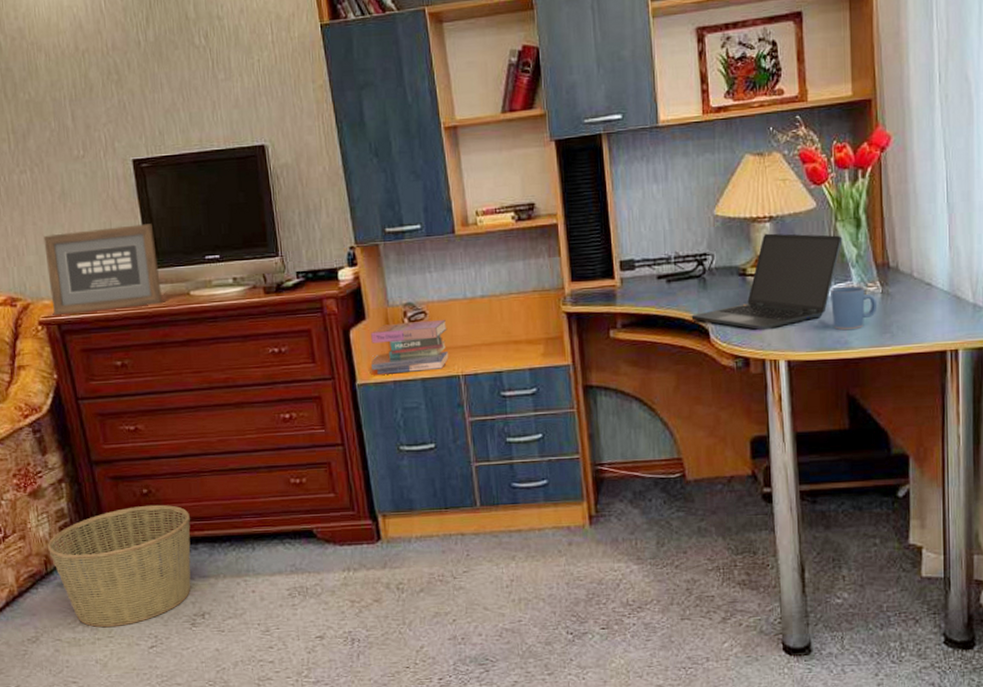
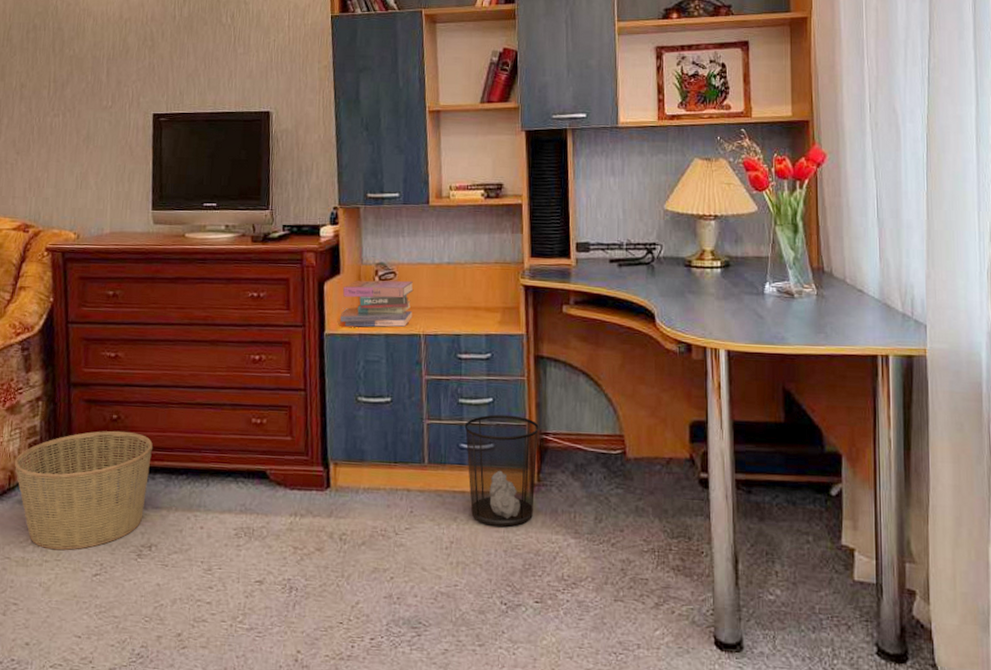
picture frame: present [43,224,162,316] -> none [60,170,162,245]
waste bin: none [515,449,594,561] -> present [464,414,539,528]
laptop: present [691,233,843,331] -> none [639,230,781,320]
mug: present [830,285,878,331] -> none [769,285,813,327]

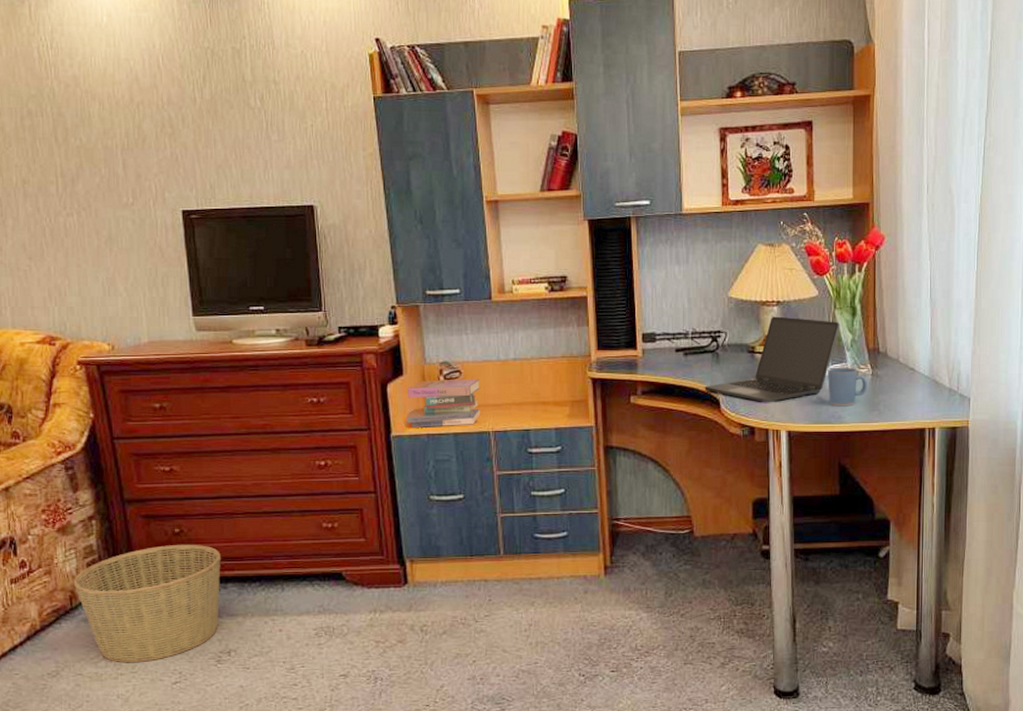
waste bin: present [464,414,539,528] -> none [538,504,610,608]
laptop: none [639,230,781,320] -> present [704,316,840,403]
mug: none [769,285,813,327] -> present [828,367,868,407]

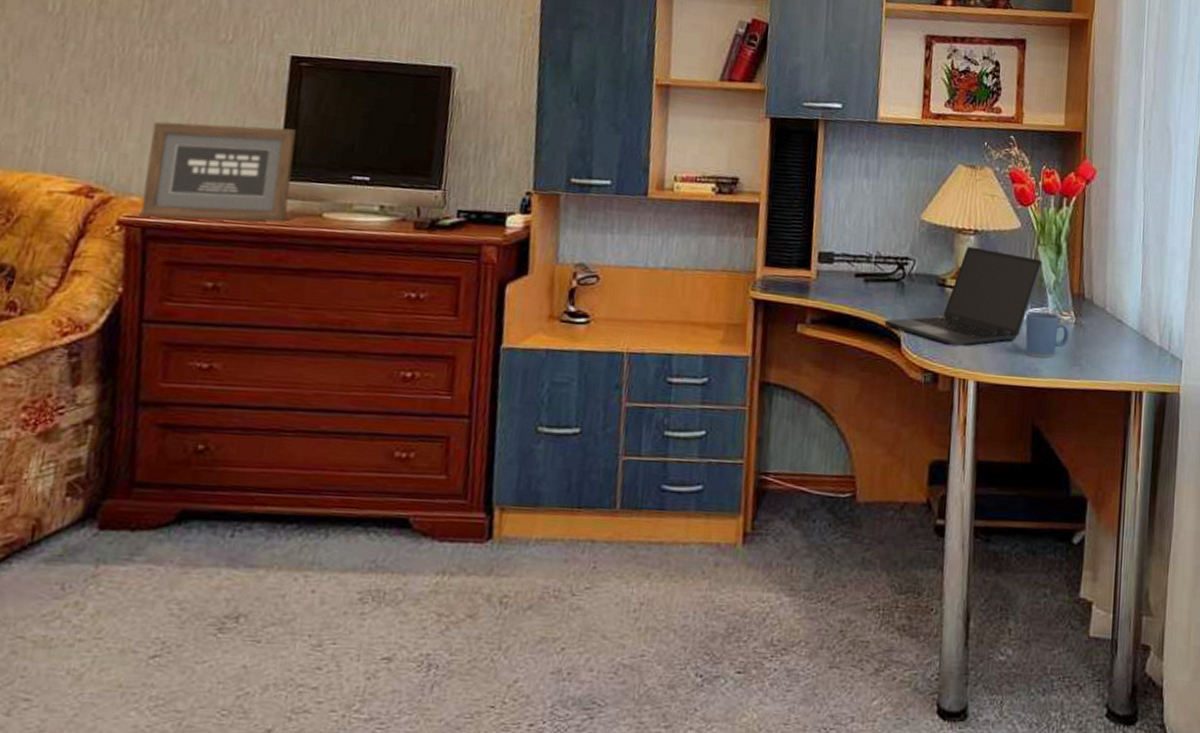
basket: present [73,544,221,663] -> none [42,465,253,625]
picture frame: none [87,273,204,357] -> present [140,121,297,222]
books: present [407,378,481,428] -> none [523,284,620,343]

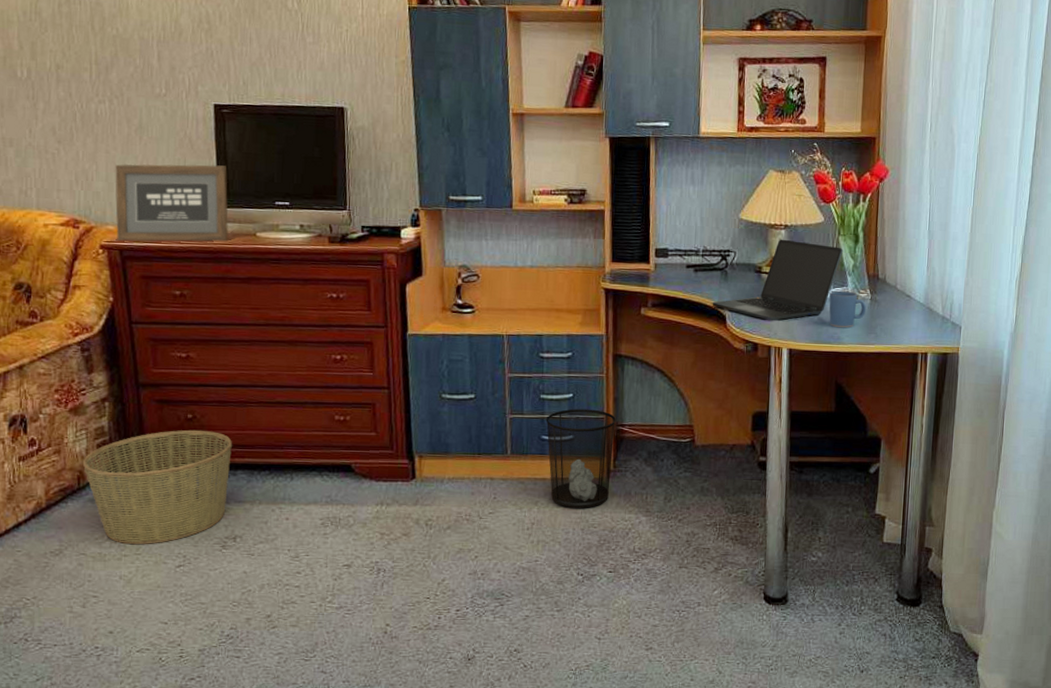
basket: none [42,465,253,625] -> present [82,429,232,545]
waste bin: none [668,450,758,585] -> present [545,408,616,509]

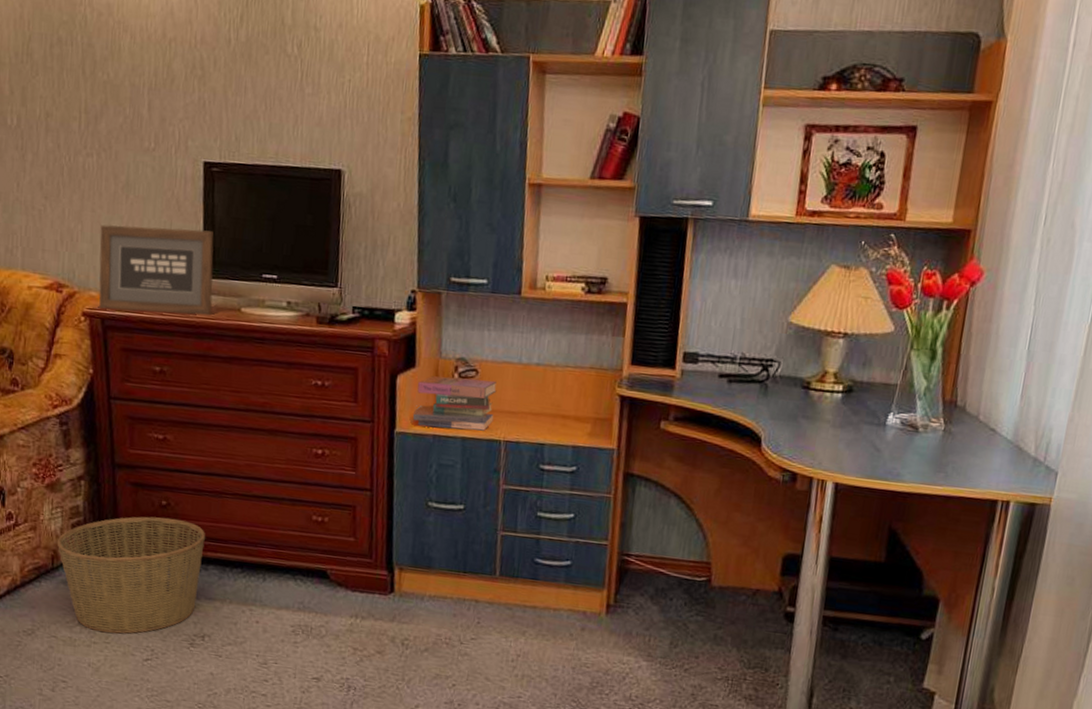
books: none [423,282,497,328] -> present [413,376,497,431]
waste bin: present [545,408,616,509] -> none [540,531,621,645]
laptop: present [712,239,843,321] -> none [746,349,915,448]
mug: present [829,290,867,328] -> none [888,416,938,463]

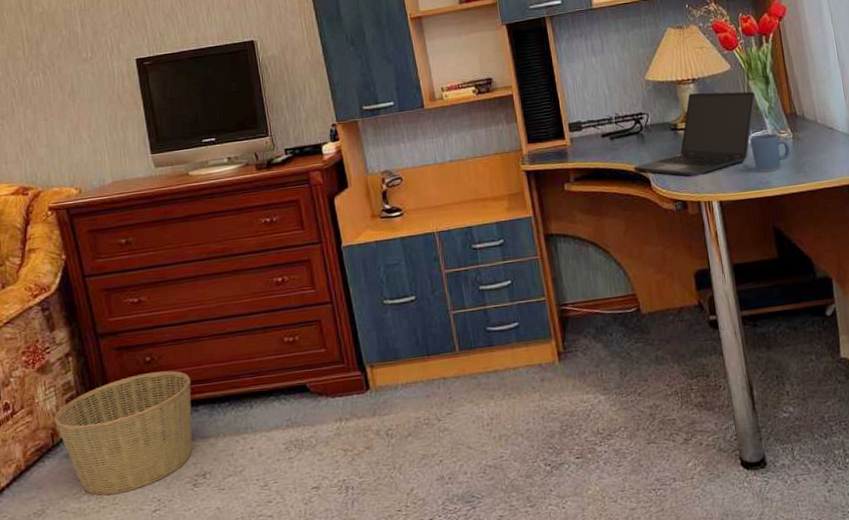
picture frame: present [98,224,214,316] -> none [54,114,163,202]
books: present [413,376,497,431] -> none [353,183,424,236]
laptop: none [746,349,915,448] -> present [633,91,756,177]
mug: none [888,416,938,463] -> present [750,133,791,172]

